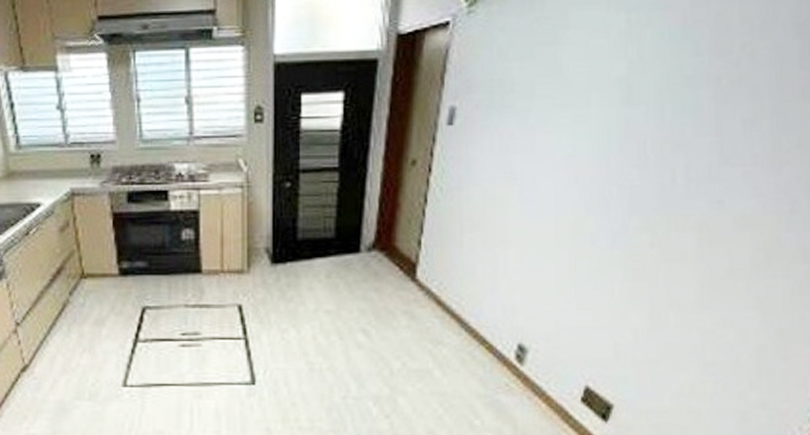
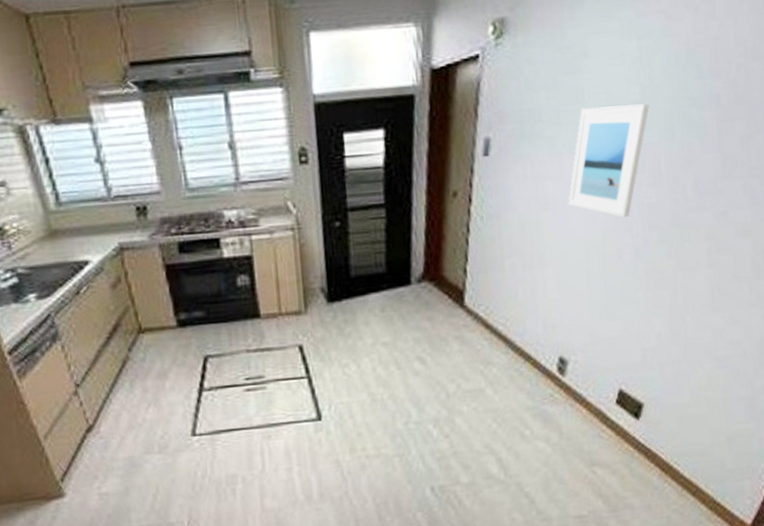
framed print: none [538,80,636,199] -> present [568,103,649,217]

